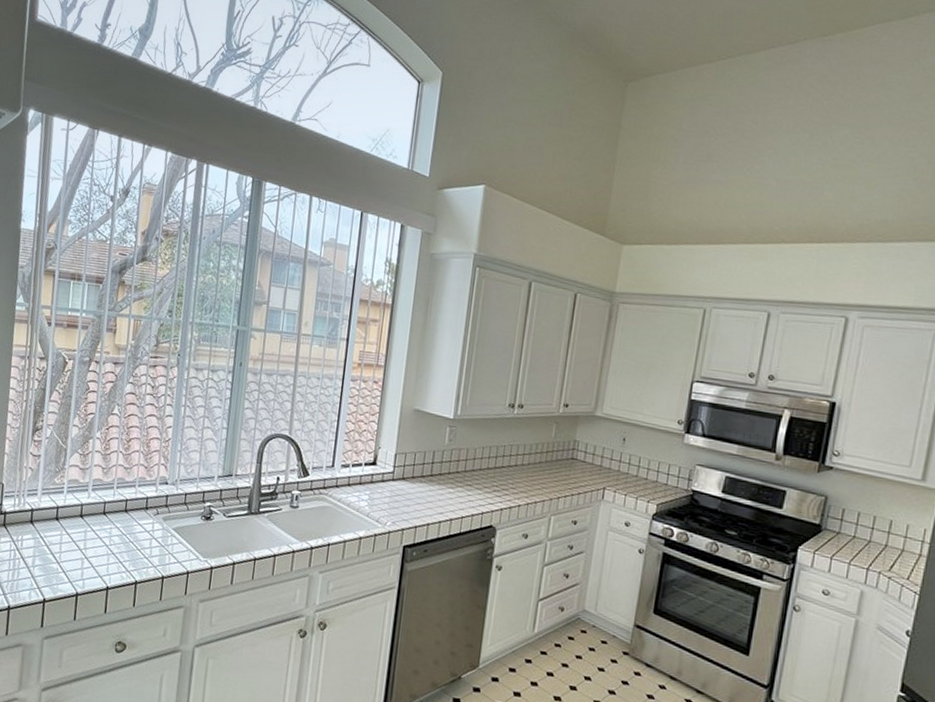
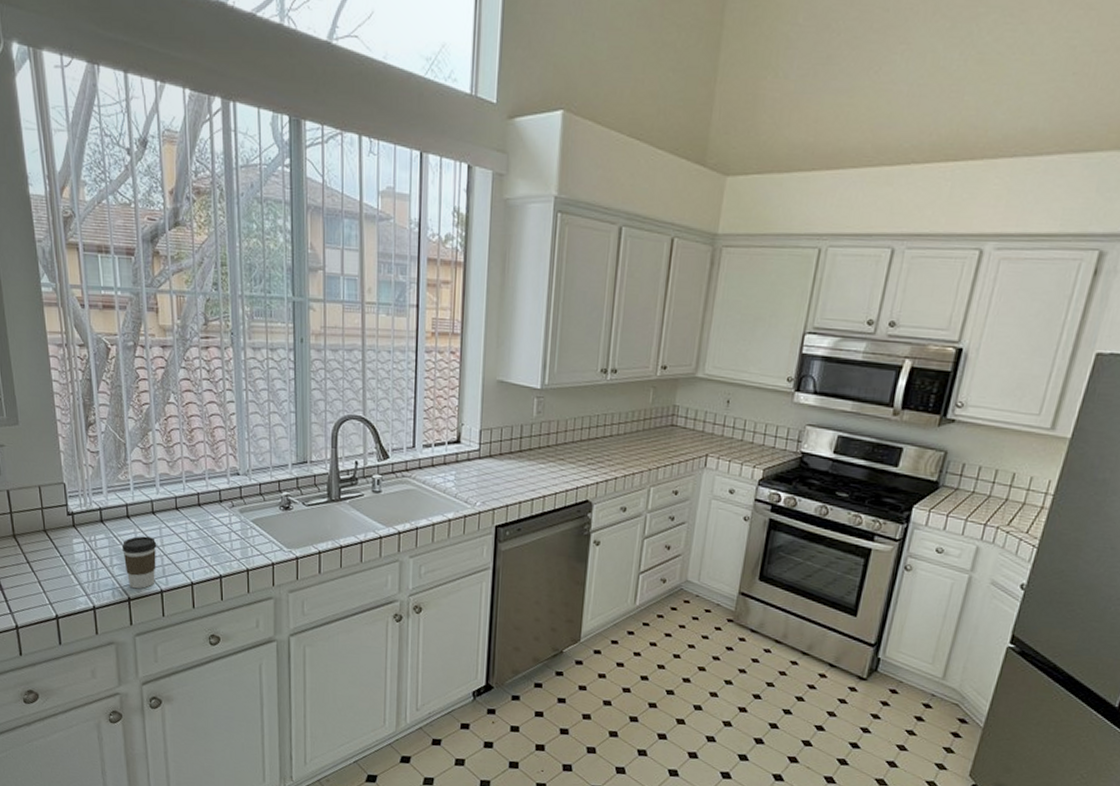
coffee cup: none [46,538,80,591] -> present [122,536,157,589]

